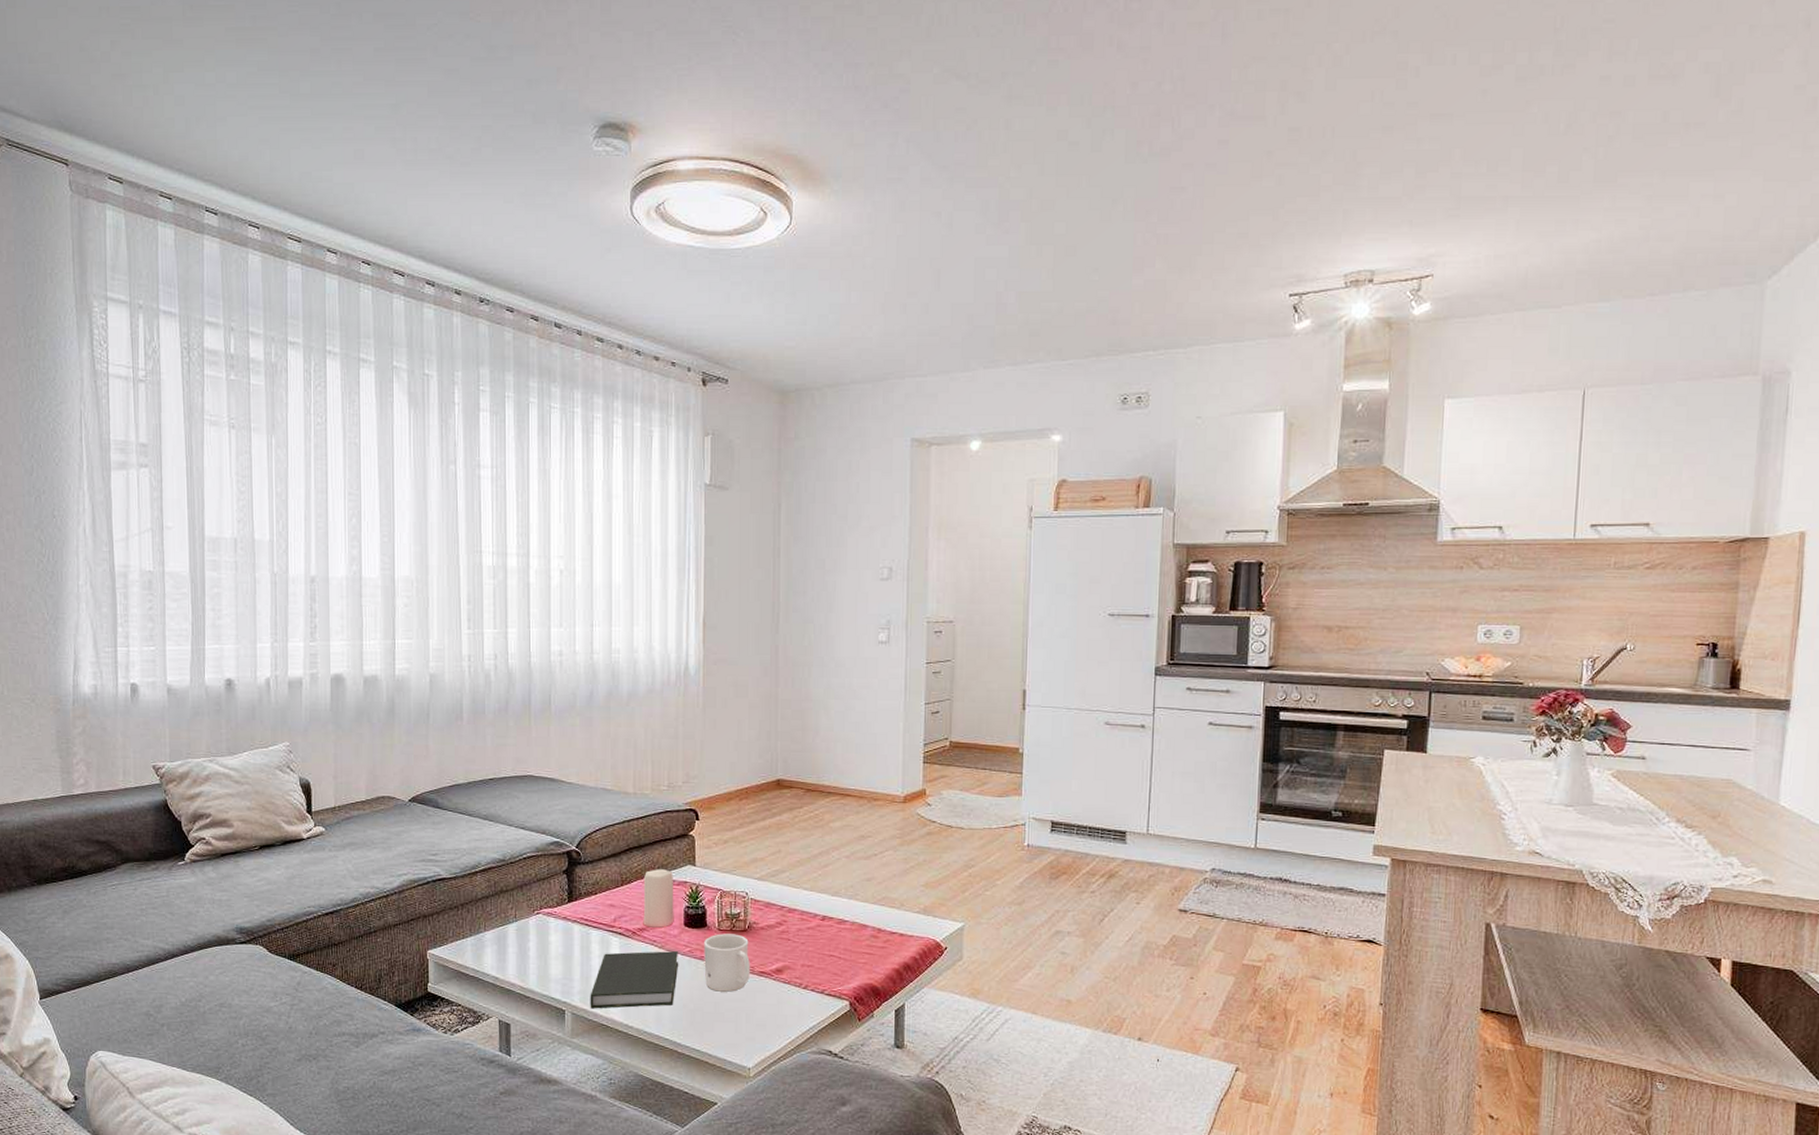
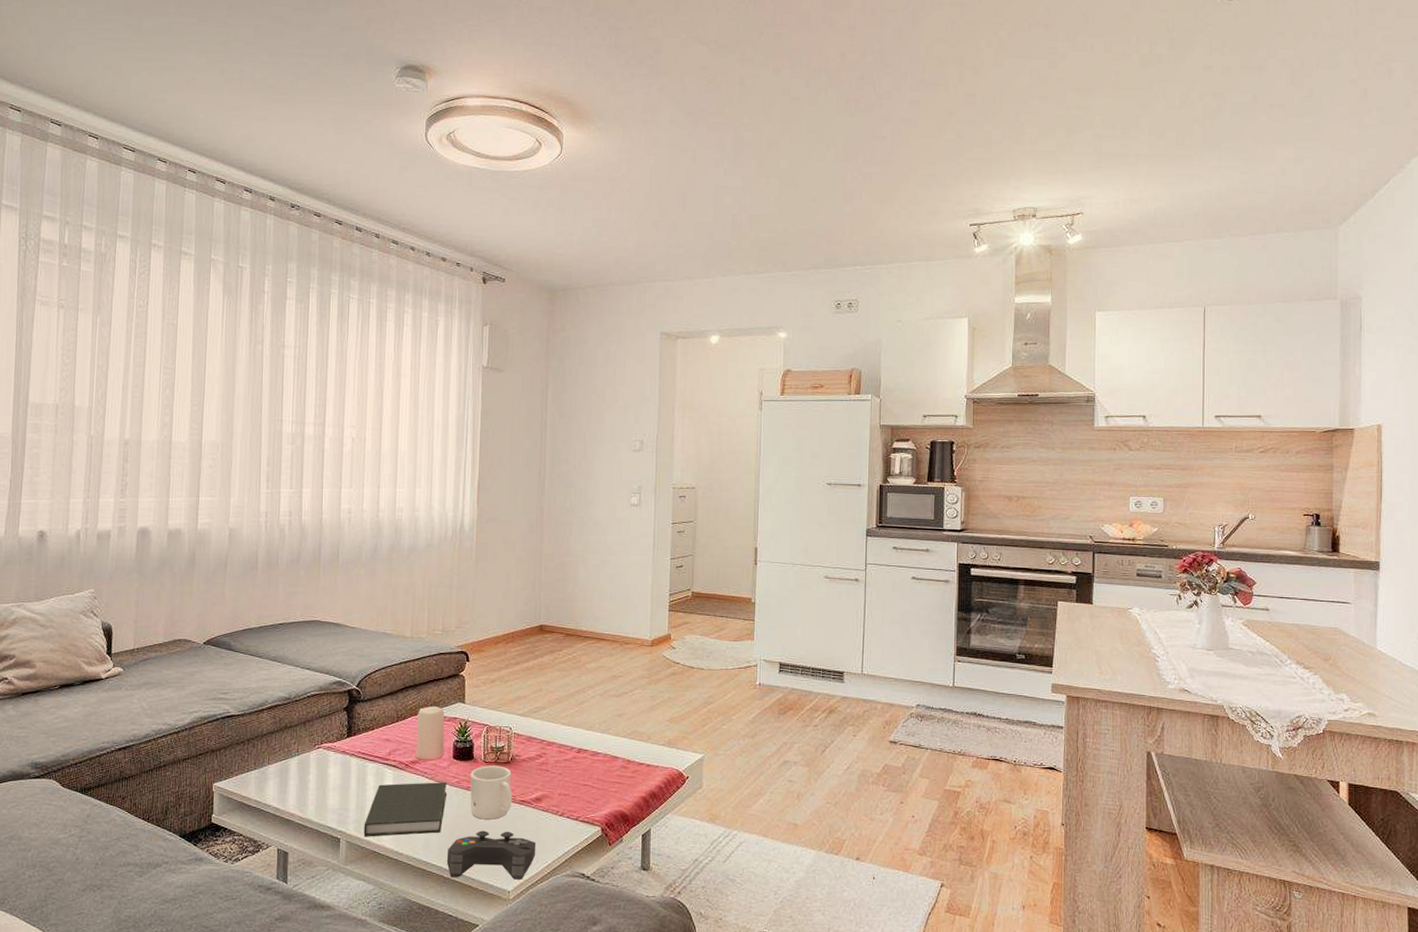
control: none [680,1003,778,1056] -> present [446,830,537,880]

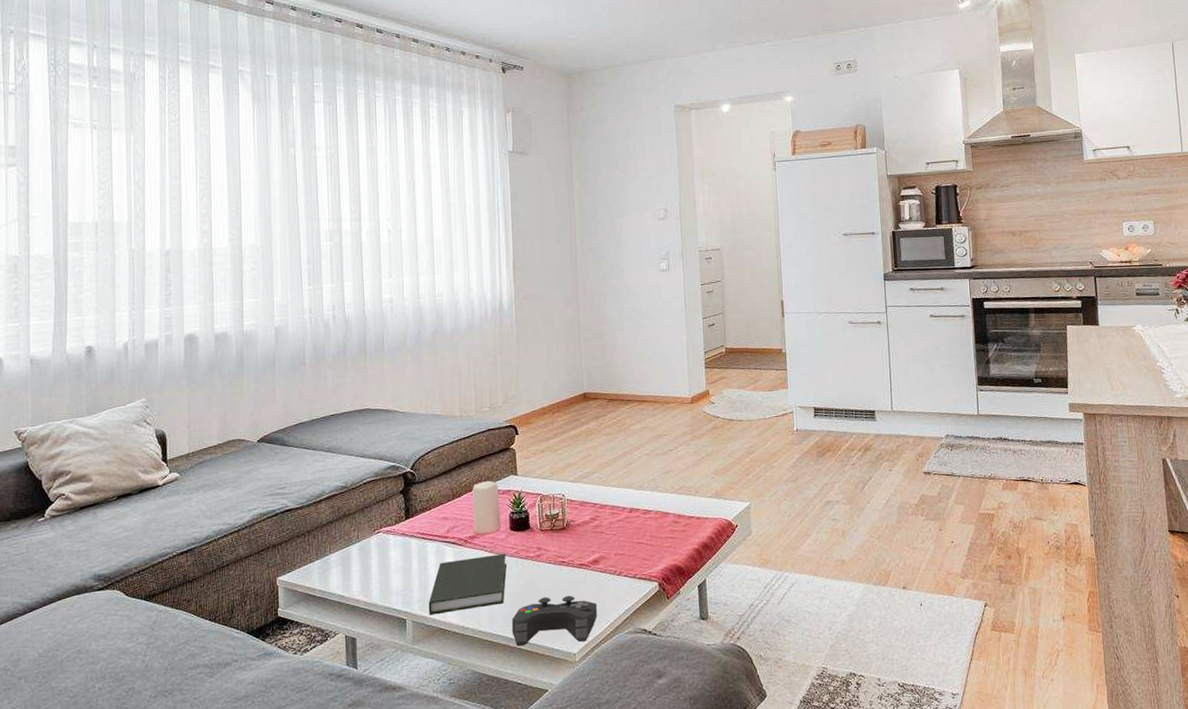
mug: present [470,765,513,820] -> none [528,532,571,587]

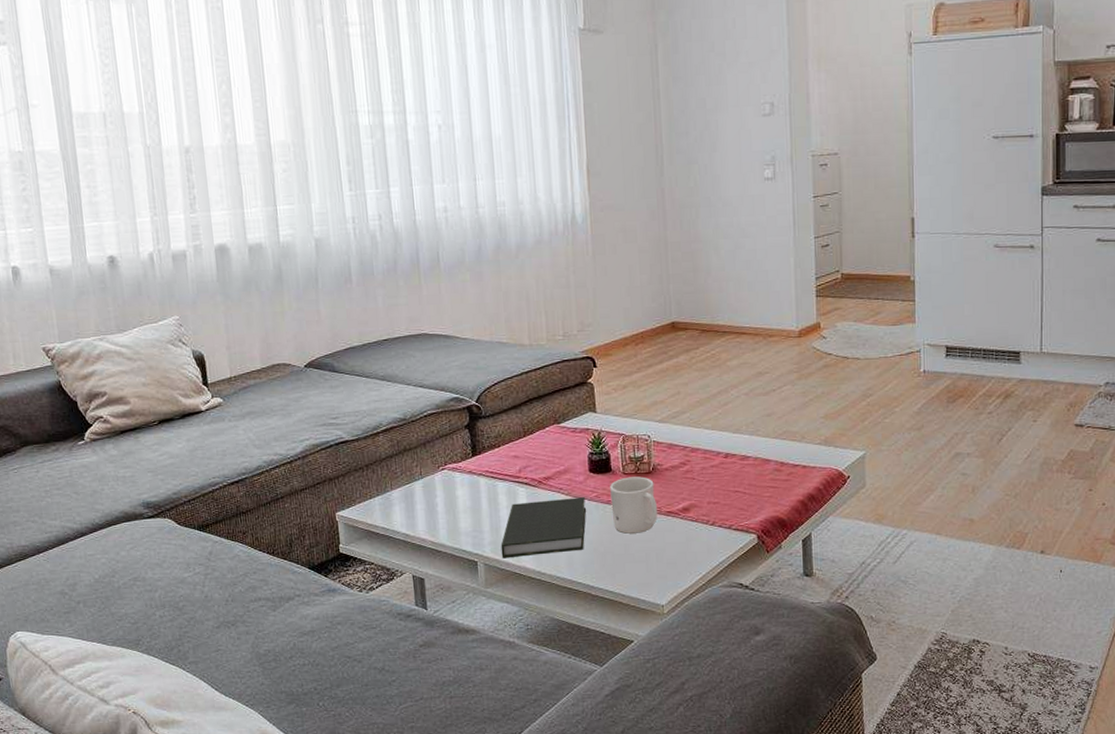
candle: present [472,481,501,535] -> none [545,418,579,477]
control: present [511,595,598,646] -> none [592,544,688,595]
mug: none [528,532,571,587] -> present [610,476,658,534]

